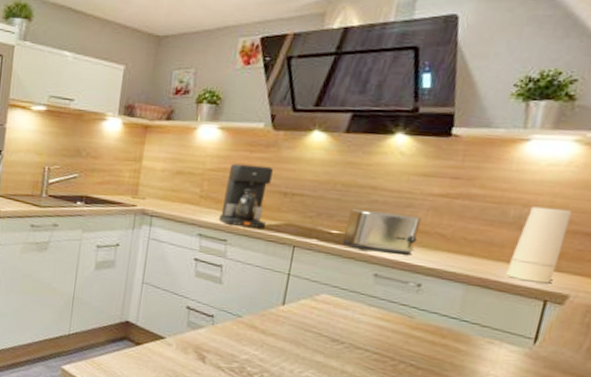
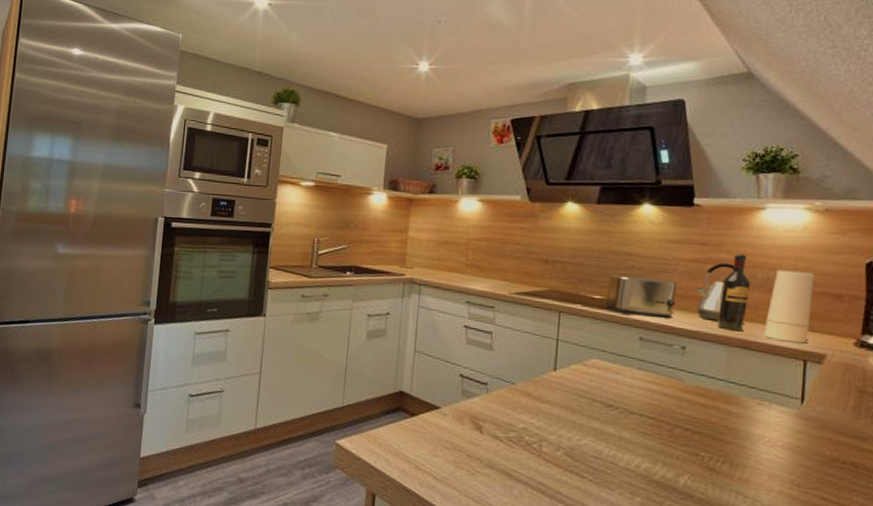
coffee maker: present [218,163,274,230] -> none [485,233,534,296]
kettle: none [438,198,486,259] -> present [696,262,734,321]
wine bottle: none [458,188,502,270] -> present [717,253,751,332]

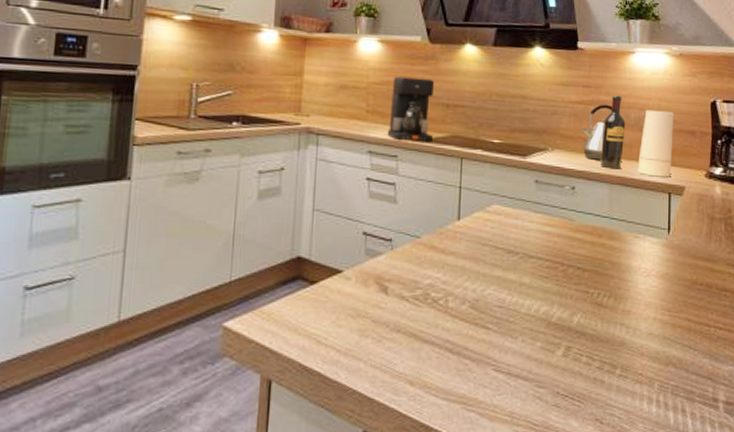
coffee maker: none [485,233,534,296] -> present [387,76,435,143]
toaster: present [605,274,677,320] -> none [504,117,566,161]

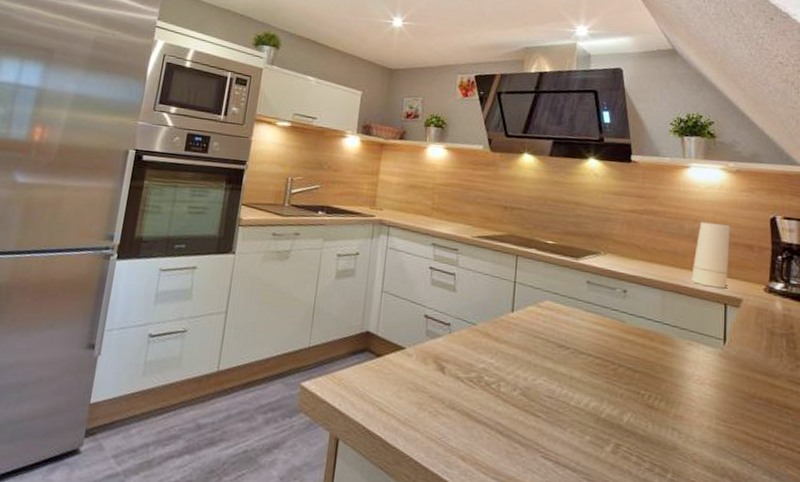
coffee maker: present [387,76,435,143] -> none [449,179,494,240]
kettle: present [582,104,612,160] -> none [635,214,666,267]
wine bottle: present [601,95,626,169] -> none [653,206,679,277]

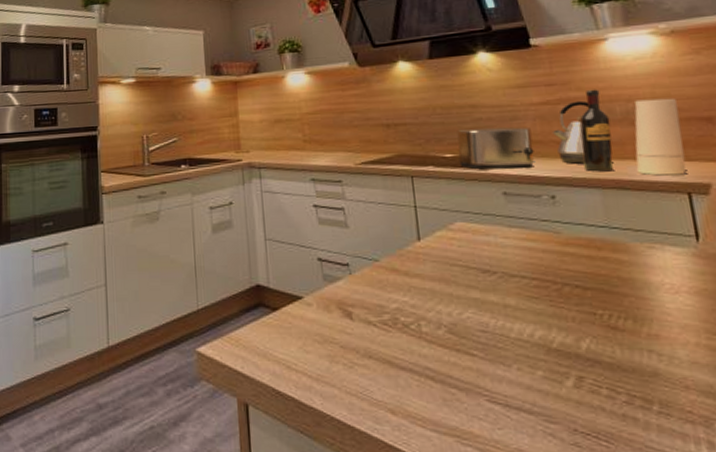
toaster: none [557,221,618,265] -> present [457,127,534,170]
kettle: none [635,214,666,267] -> present [553,100,589,164]
wine bottle: none [653,206,679,277] -> present [580,89,614,172]

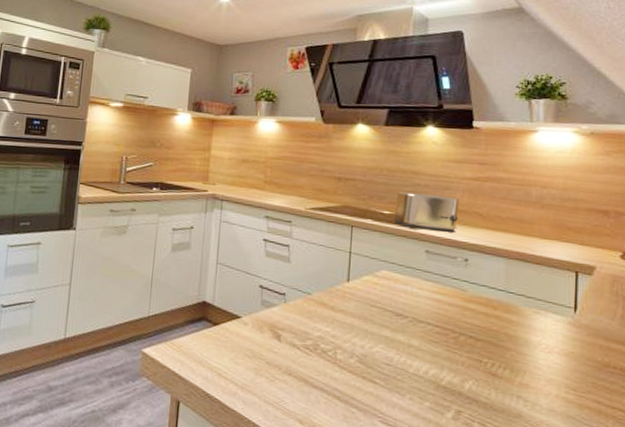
kettle: present [553,100,589,164] -> none [477,181,511,235]
wine bottle: present [580,89,614,172] -> none [497,172,526,245]
canister: present [634,98,686,176] -> none [538,187,583,256]

